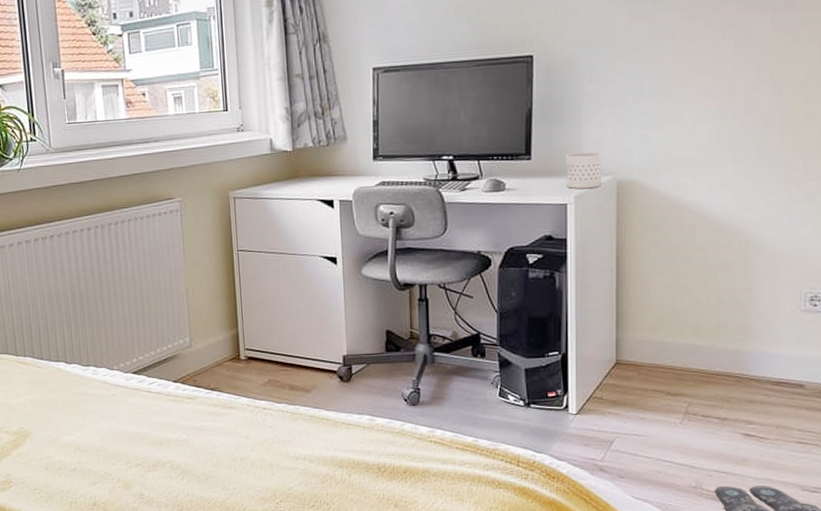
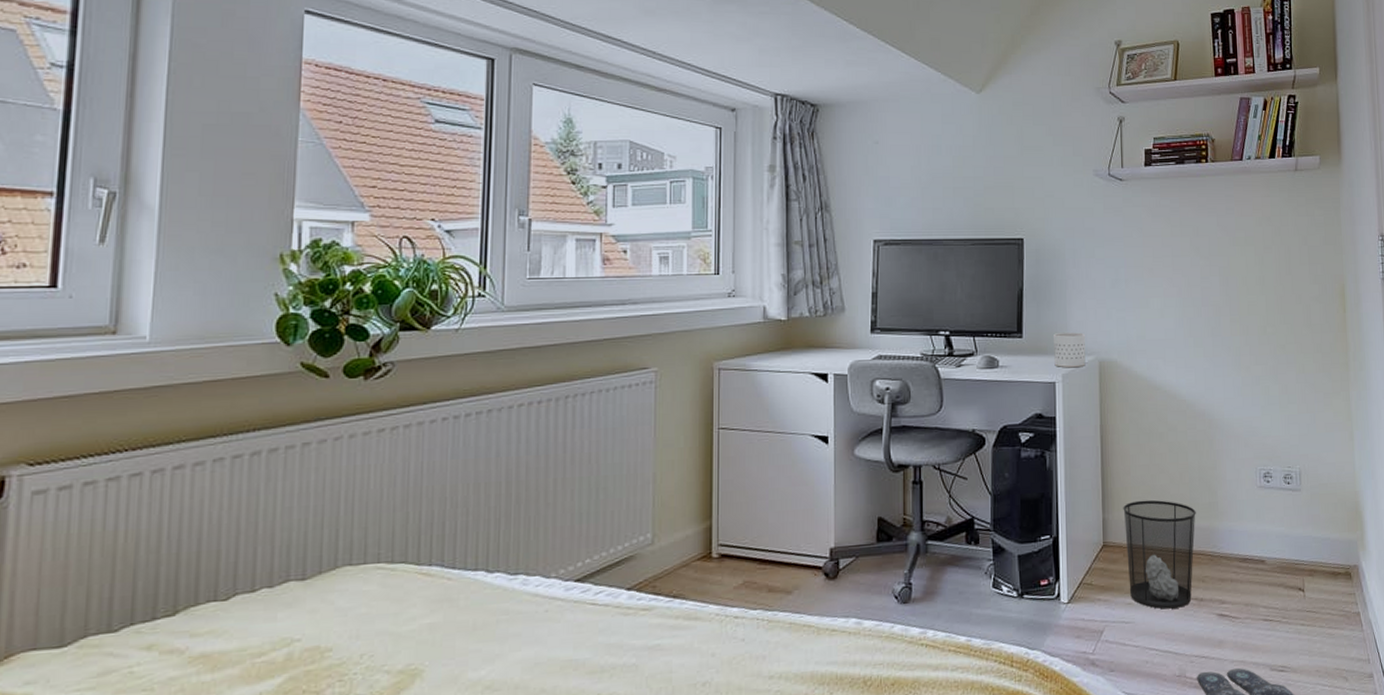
waste bin: none [639,321,724,426] -> present [1123,499,1196,609]

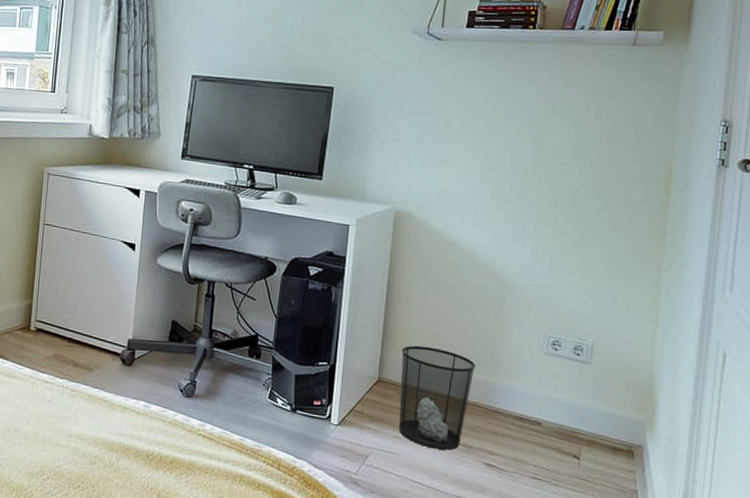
mug: present [1054,332,1086,368] -> none [350,179,384,215]

